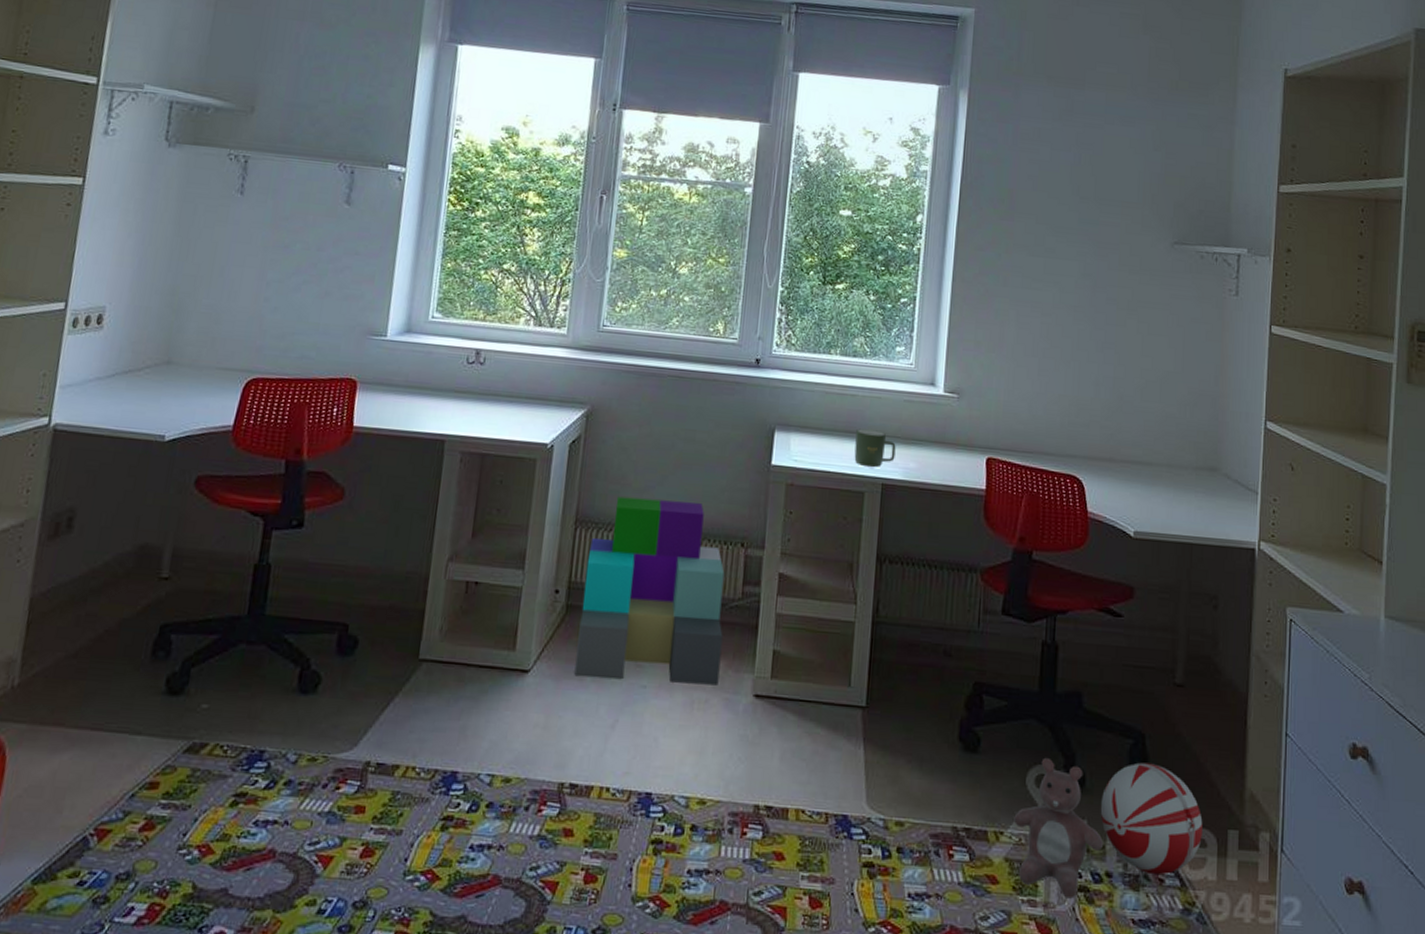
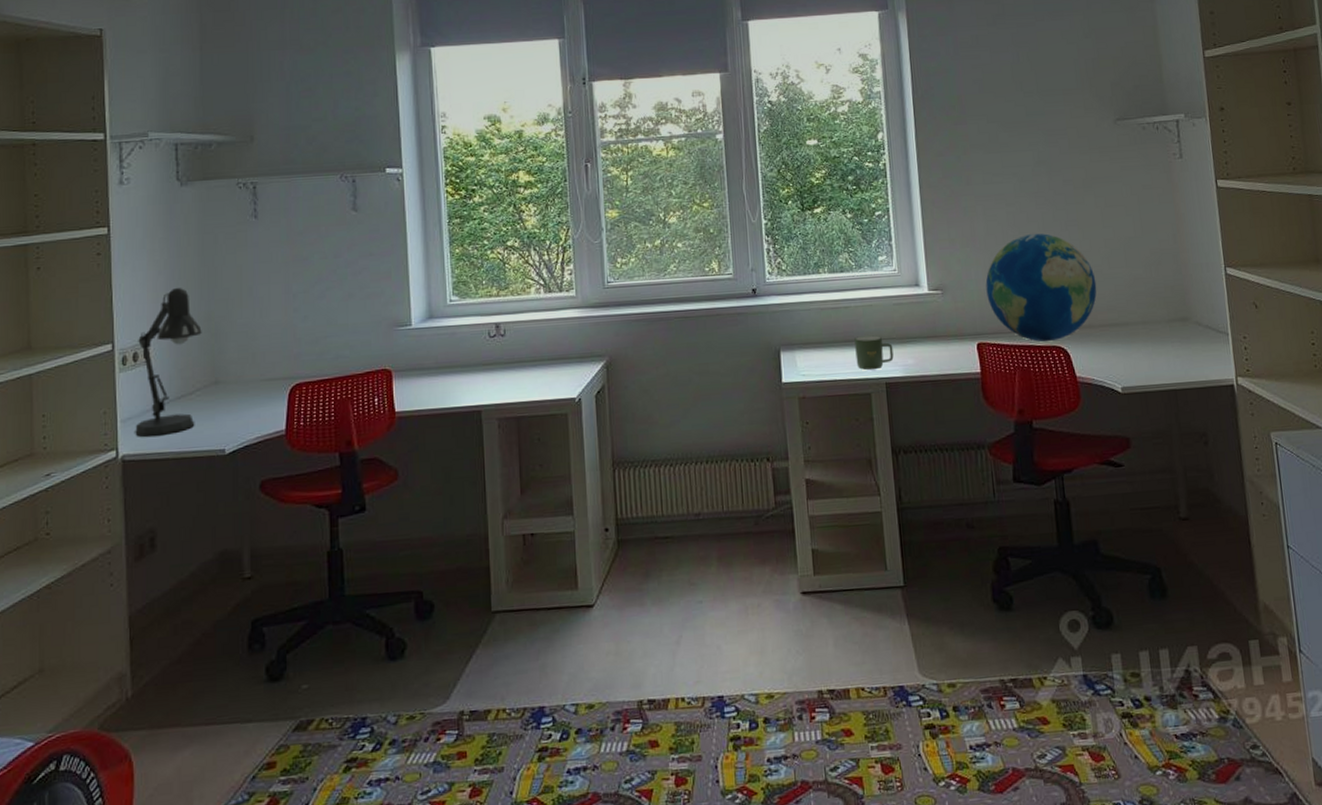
desk lamp: none [72,254,163,411] -> present [135,288,202,438]
toy blocks: present [574,496,725,686] -> none [629,428,767,602]
globe: none [1005,350,1125,469] -> present [985,233,1097,342]
stuffed animal: present [1014,757,1103,899] -> none [1054,603,1138,726]
ball: present [1100,762,1203,874] -> none [1130,593,1227,692]

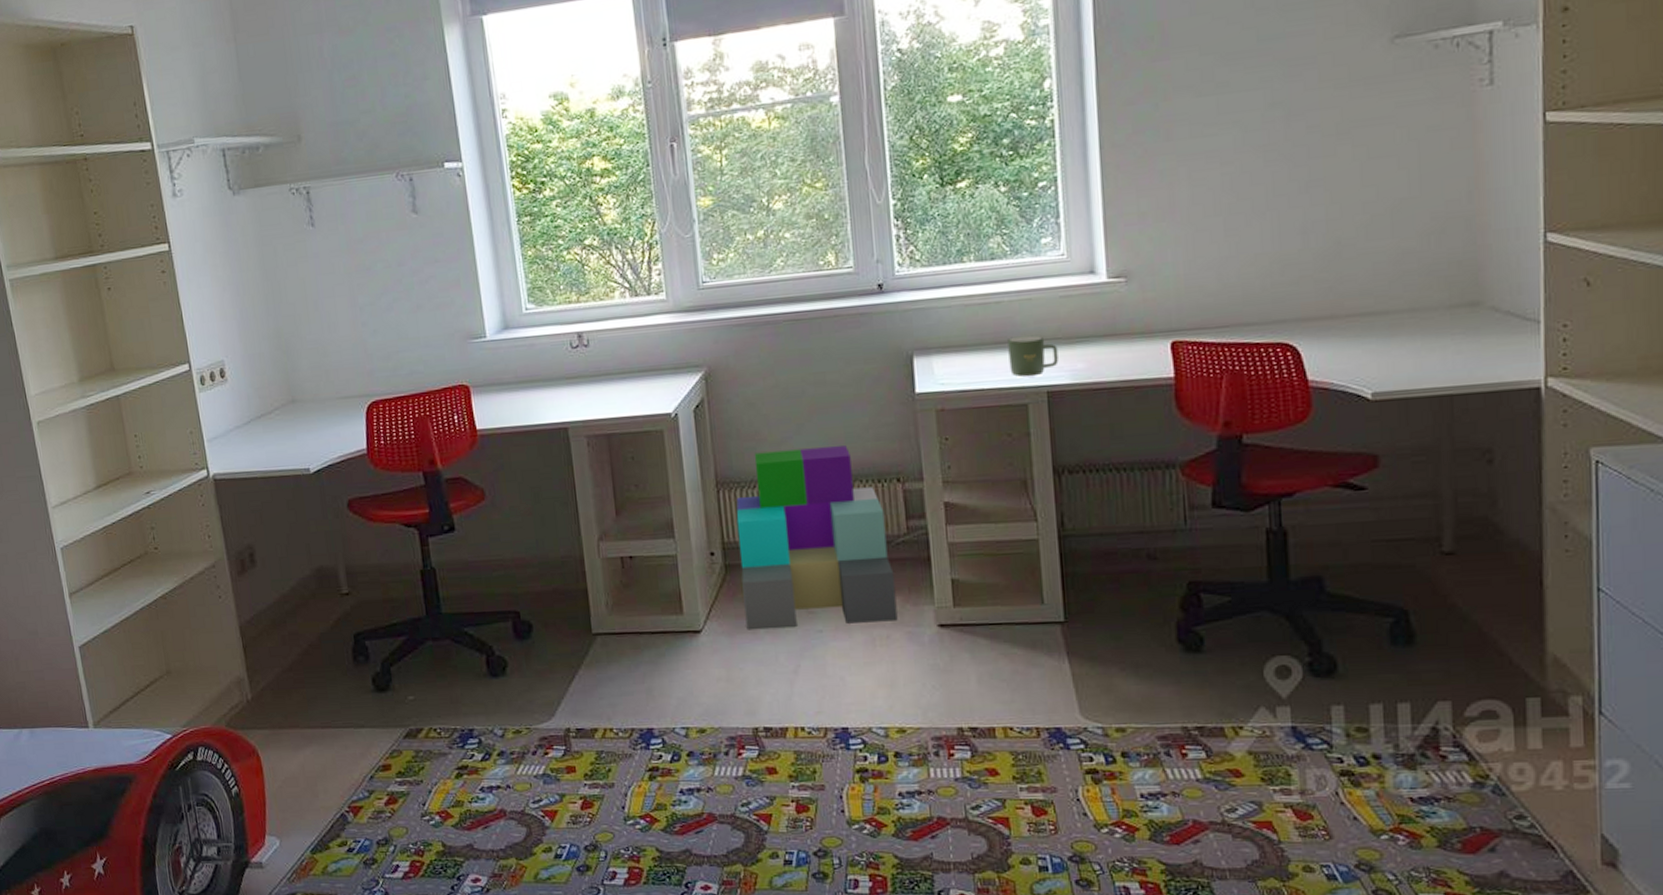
desk lamp: present [135,288,202,438] -> none [212,304,278,457]
toy blocks: none [629,428,767,602] -> present [736,446,898,629]
globe: present [985,233,1097,342] -> none [1186,199,1346,338]

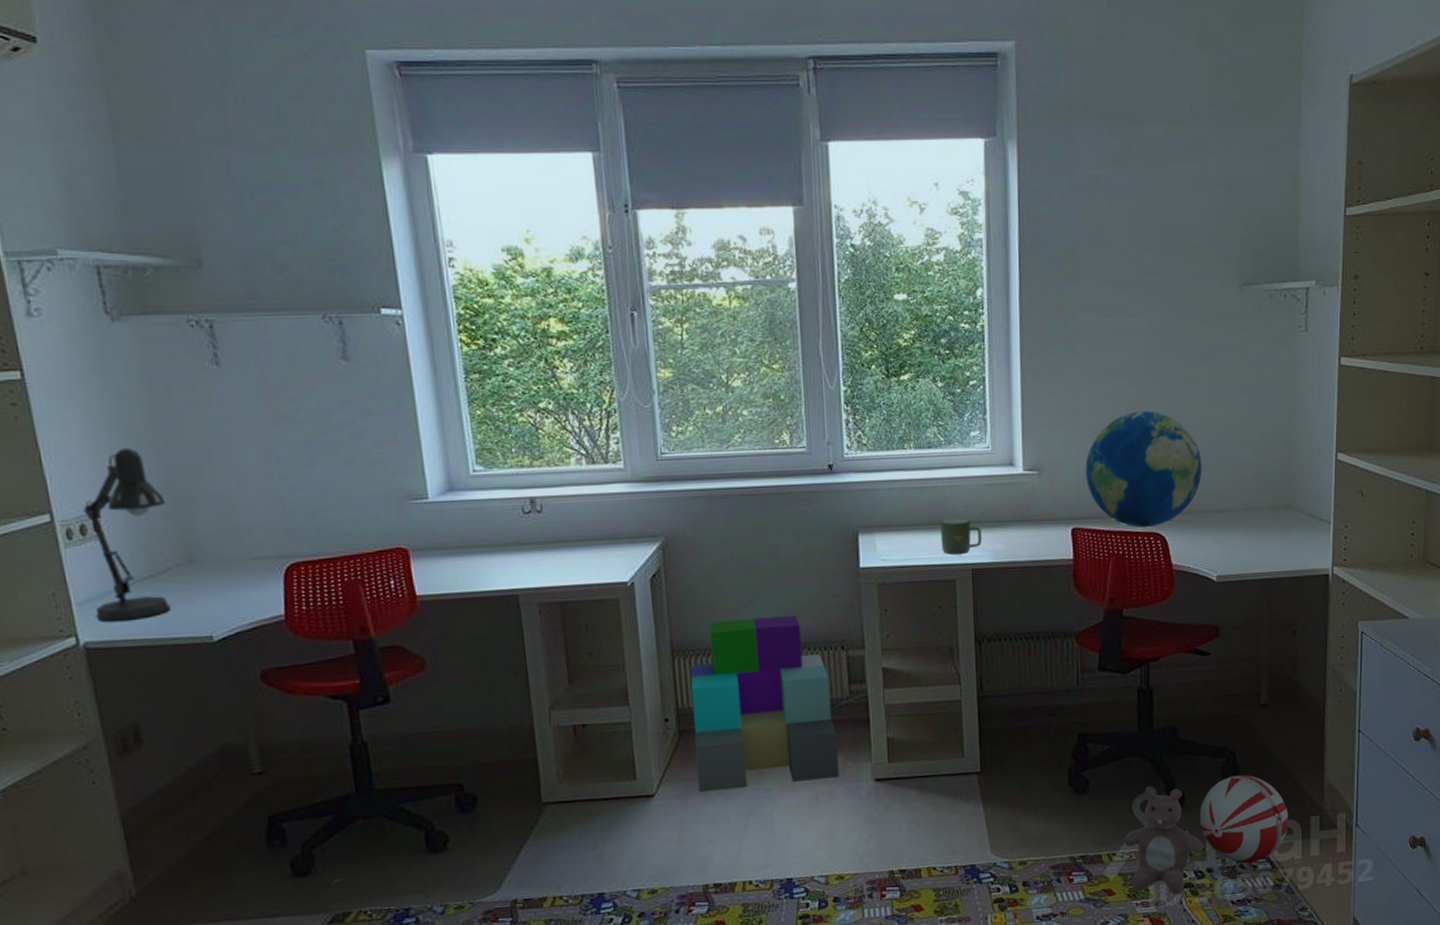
desk lamp: none [212,304,278,457] -> present [83,448,172,623]
globe: none [1186,199,1346,338] -> present [1085,411,1202,528]
stuffed animal: none [1253,647,1366,784] -> present [1124,786,1203,895]
ball: none [1358,639,1493,751] -> present [1199,774,1289,863]

